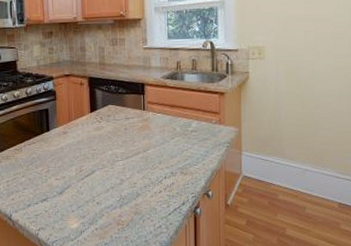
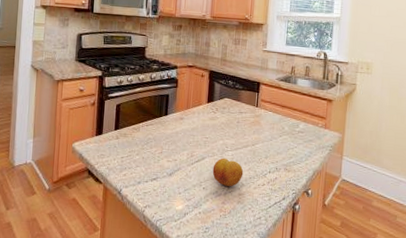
fruit: none [104,168,138,199] -> present [212,158,244,187]

